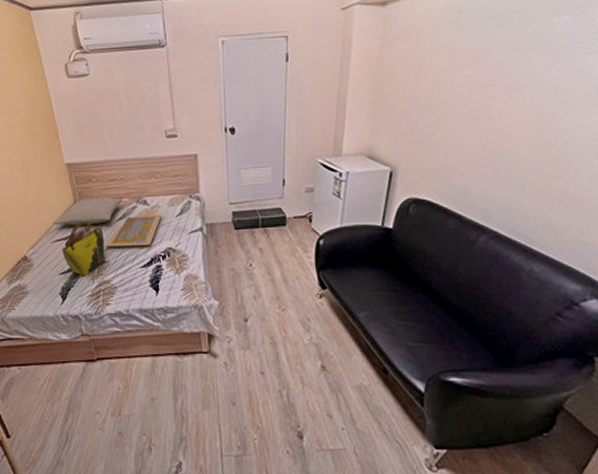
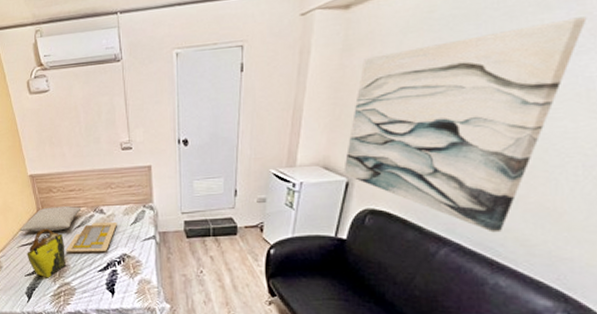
wall art: none [387,22,590,220] -> present [343,16,587,233]

